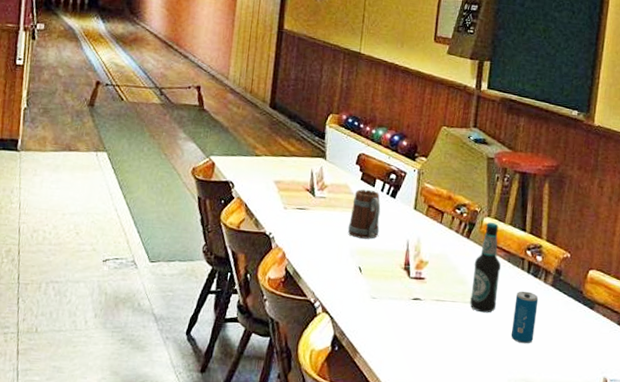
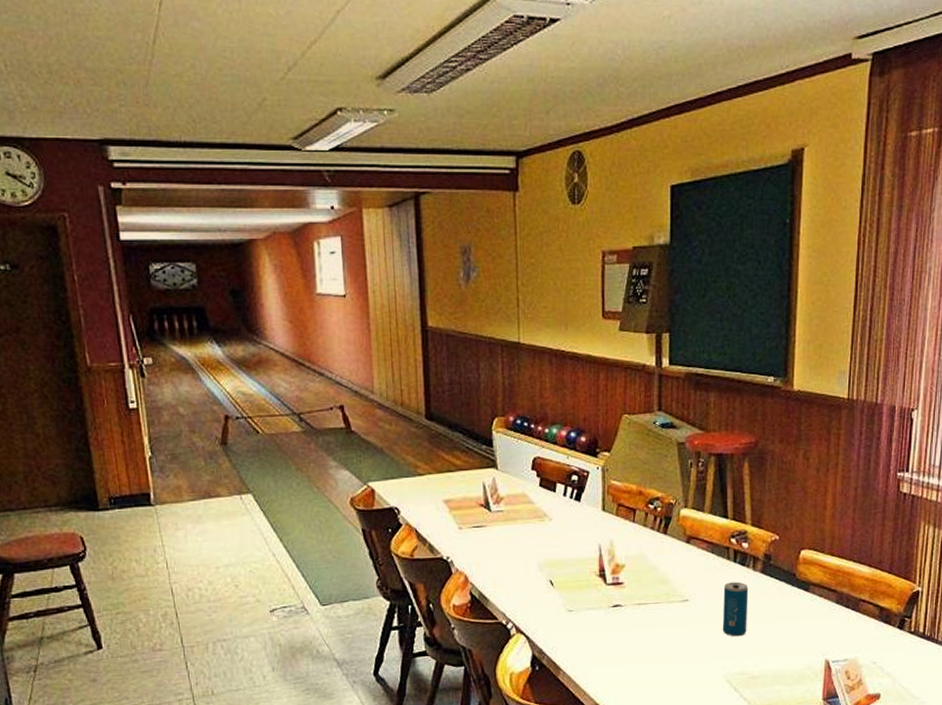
beer mug: present [348,189,381,239] -> none [532,495,567,550]
bottle: present [470,222,501,313] -> none [675,514,704,611]

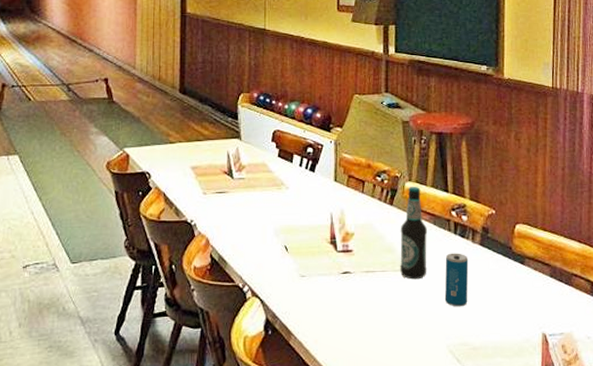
bottle: none [675,514,704,611] -> present [400,187,427,280]

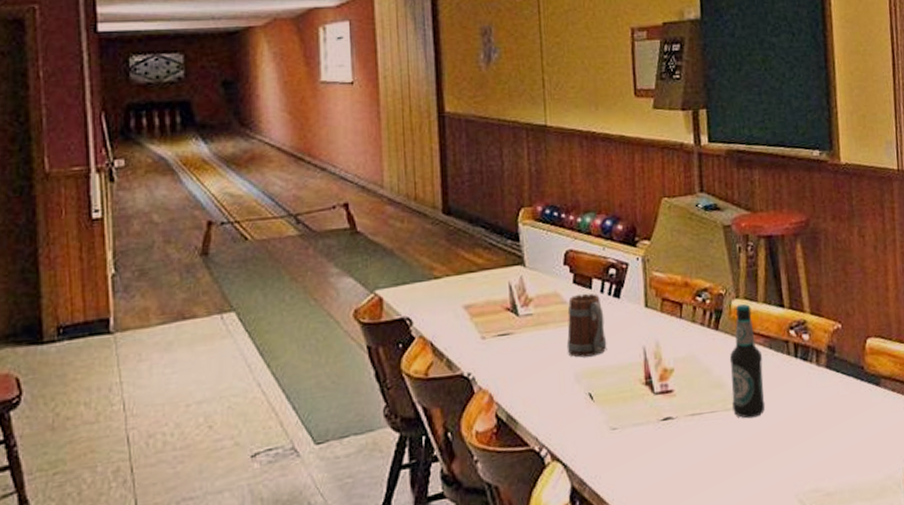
beer mug: none [269,166,302,217] -> present [566,293,607,358]
beverage can: present [444,253,469,307] -> none [786,380,817,446]

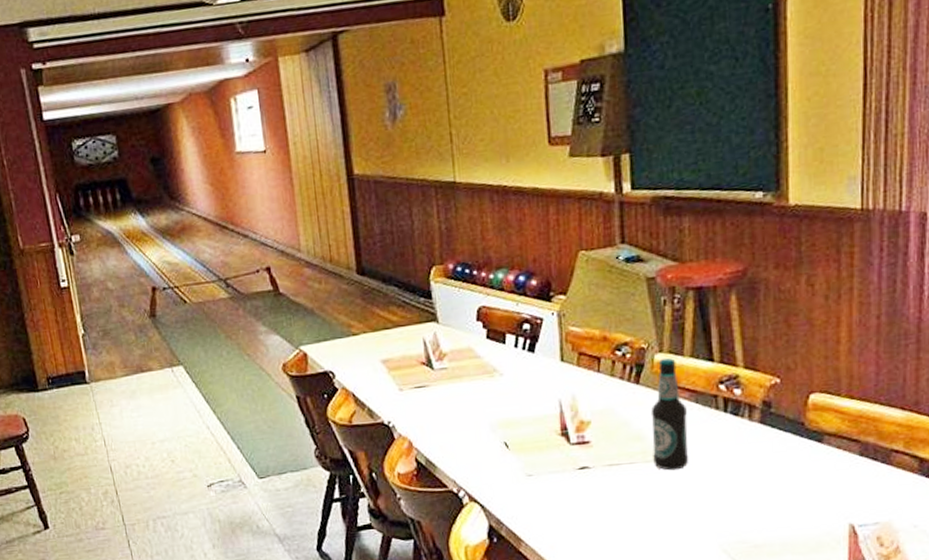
beer mug: present [566,293,607,358] -> none [481,348,522,409]

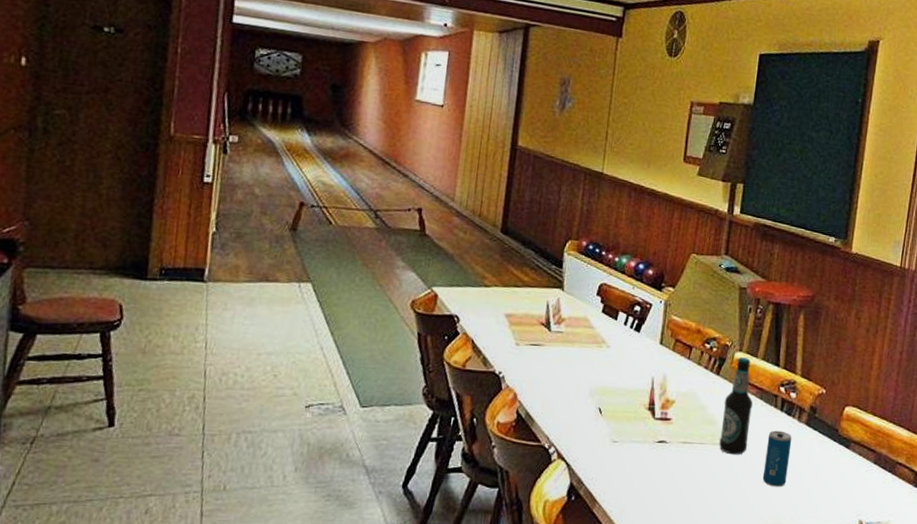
beverage can: none [713,435,746,499] -> present [762,430,792,487]

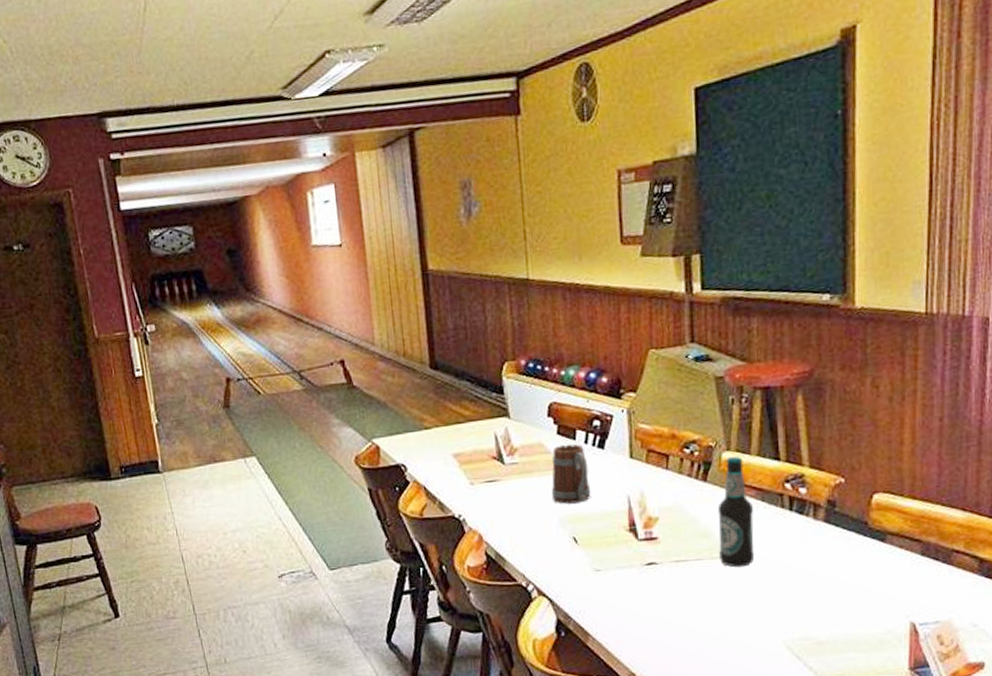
beer mug: none [587,322,624,378] -> present [551,444,591,504]
beverage can: present [762,430,792,487] -> none [778,533,810,597]

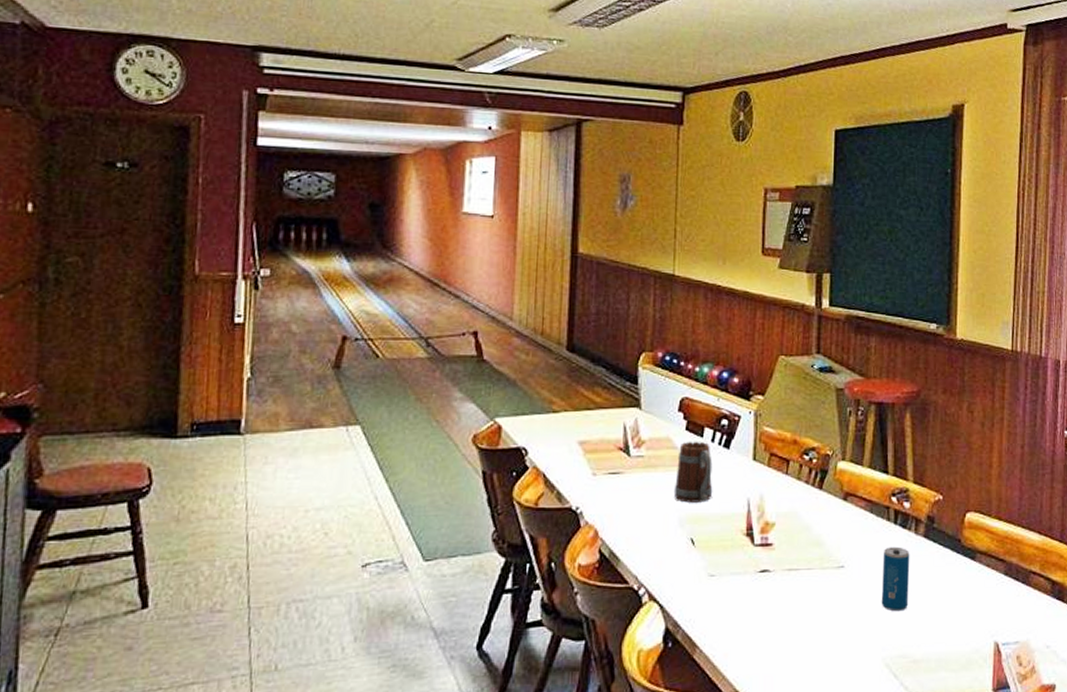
bottle: present [717,457,755,568] -> none [829,467,862,579]
beverage can: none [778,533,810,597] -> present [881,546,910,612]

